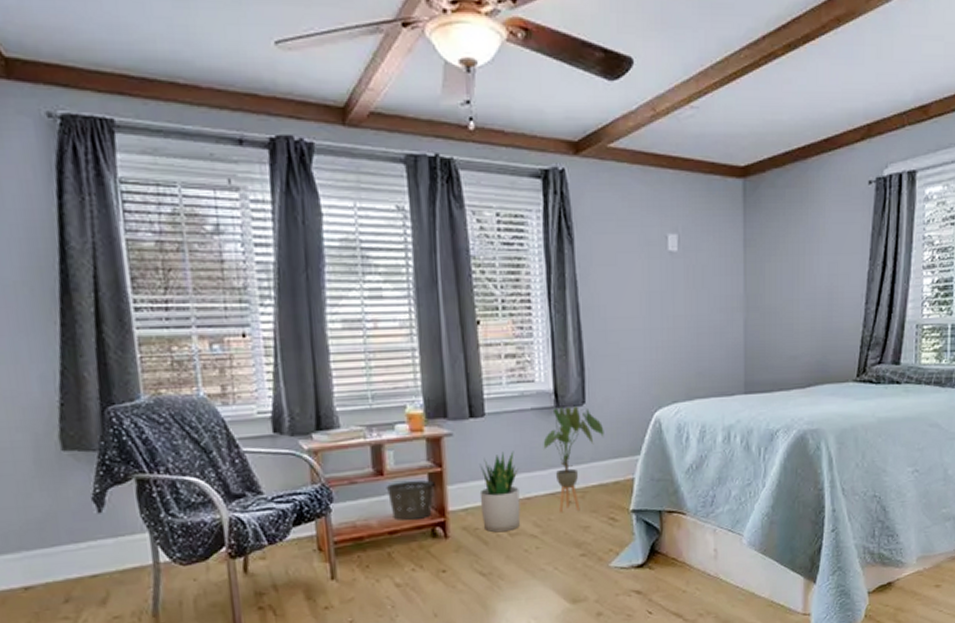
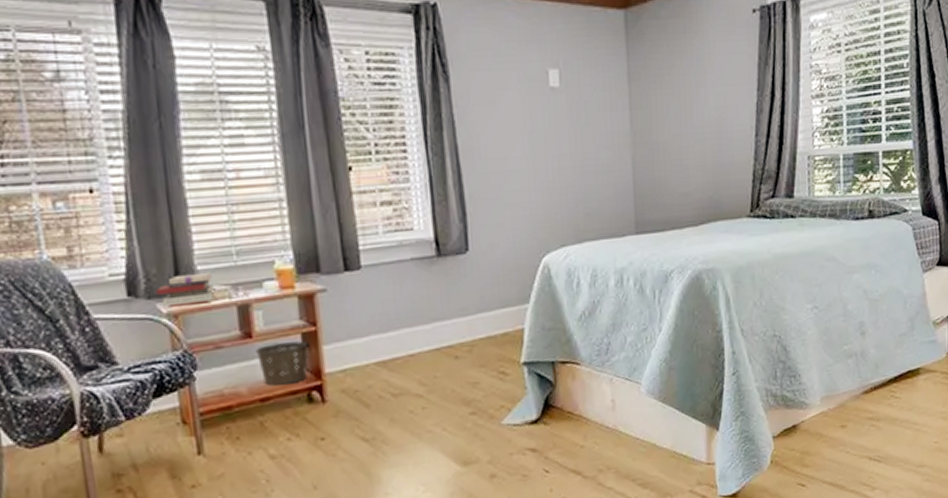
books: none [298,413,352,444] -> present [155,272,216,307]
planter: present [479,451,521,533] -> none [357,305,404,394]
house plant: present [543,406,605,513] -> none [425,254,491,370]

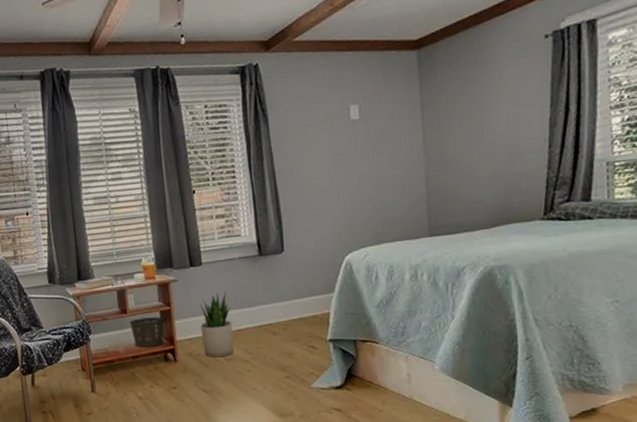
books: present [155,272,216,307] -> none [65,267,103,291]
planter: none [357,305,404,394] -> present [199,292,234,358]

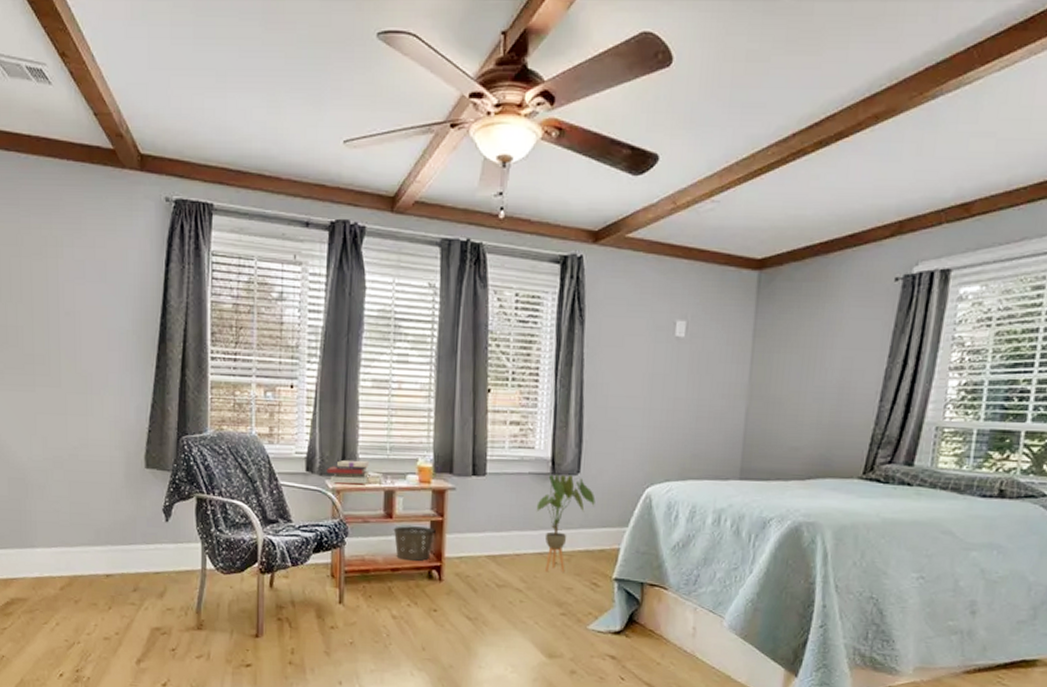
books: none [65,267,103,291] -> present [326,459,370,485]
planter: present [199,292,234,358] -> none [473,509,511,583]
house plant: none [250,254,302,342] -> present [536,474,596,573]

